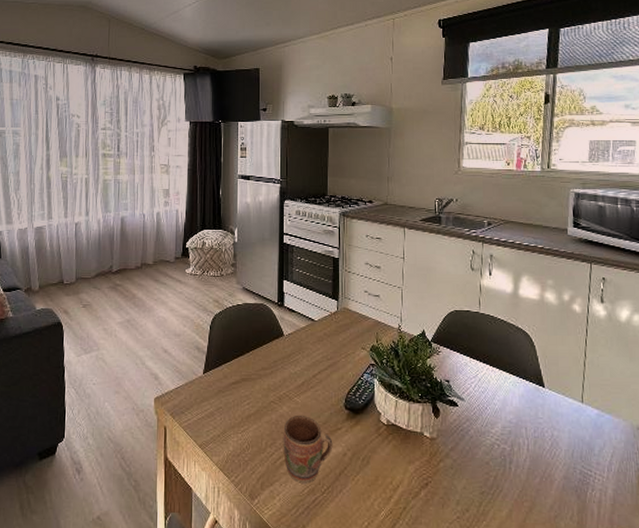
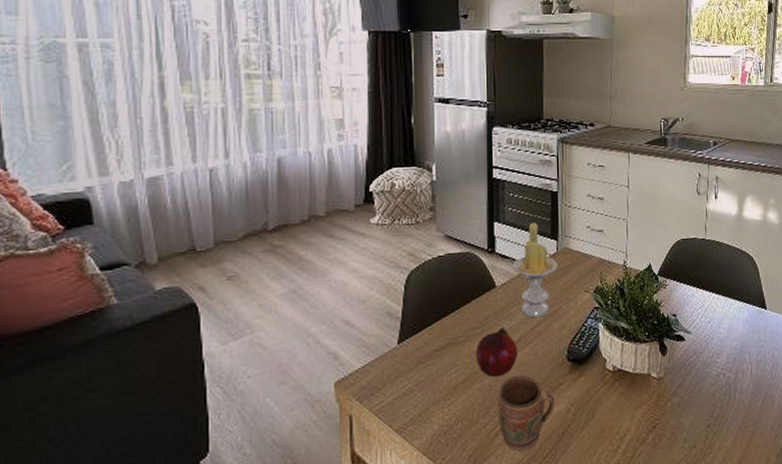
fruit: none [266,371,302,413] -> present [476,327,519,377]
candle: none [298,283,338,367] -> present [512,222,558,318]

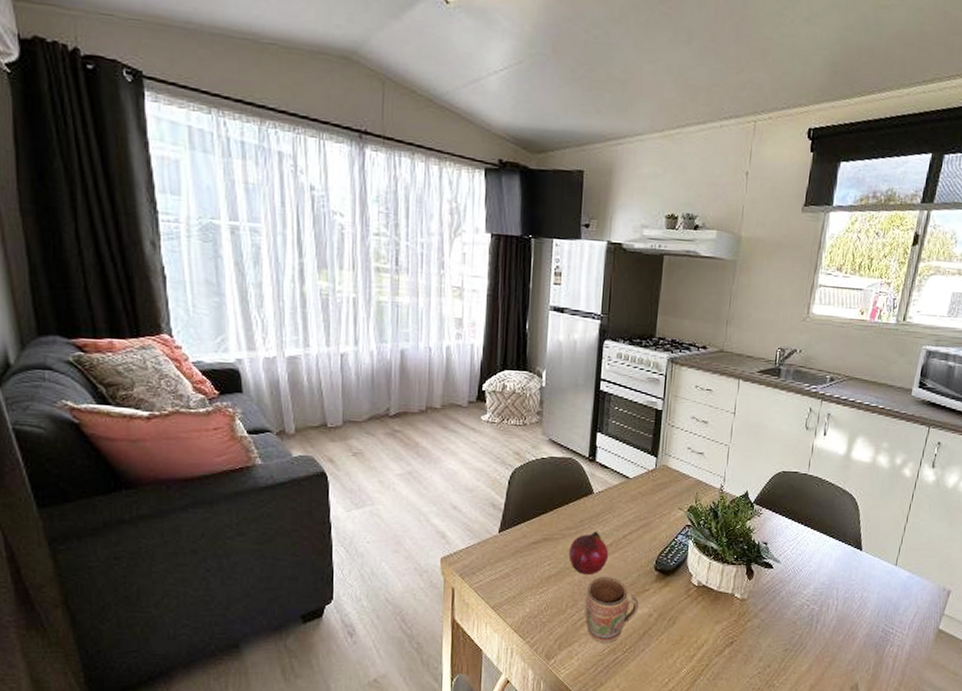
candle: present [512,222,558,318] -> none [611,437,656,527]

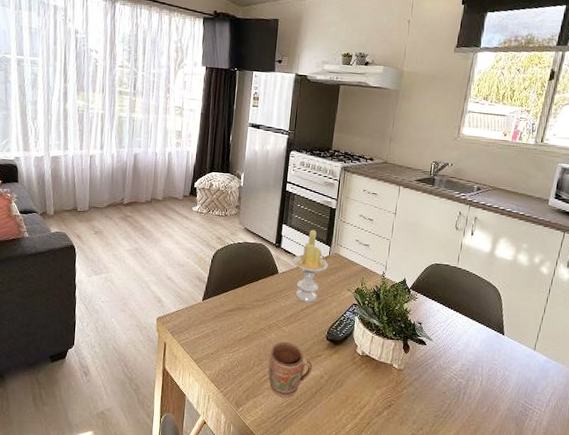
fruit: present [569,531,609,574] -> none [257,304,289,340]
candle: none [611,437,656,527] -> present [292,229,329,303]

